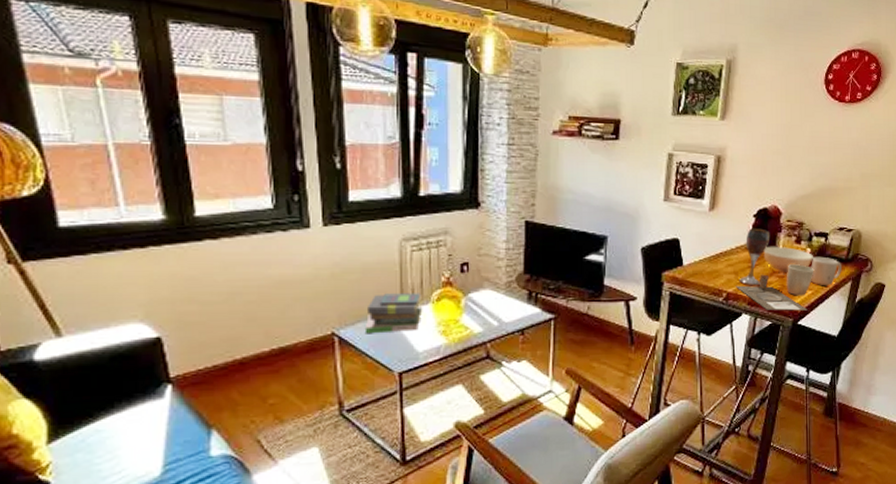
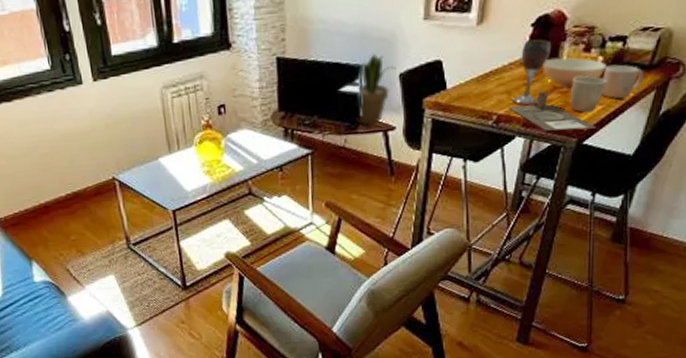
books: present [364,293,423,334] -> none [139,137,188,178]
potted plant: none [600,227,638,294] -> present [356,54,396,126]

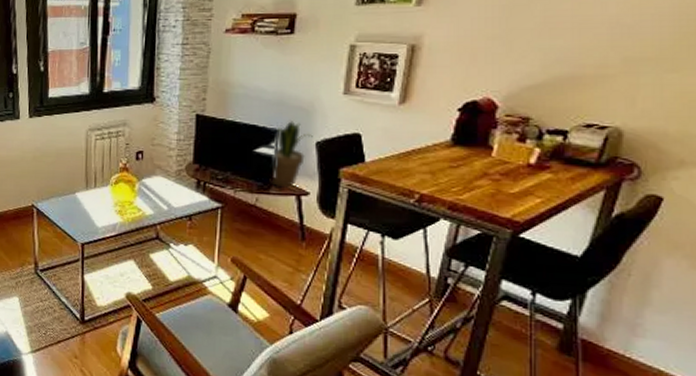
place setting: present [509,91,597,131] -> none [432,175,535,222]
cup: present [512,39,552,106] -> none [436,124,481,189]
bowl: present [542,57,607,88] -> none [470,144,546,177]
cup: present [570,76,607,113] -> none [502,166,546,204]
mug: present [602,64,645,99] -> none [540,158,591,195]

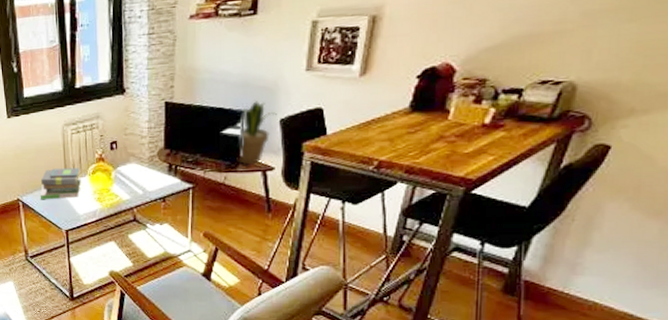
books: none [56,175,103,209] -> present [40,168,82,200]

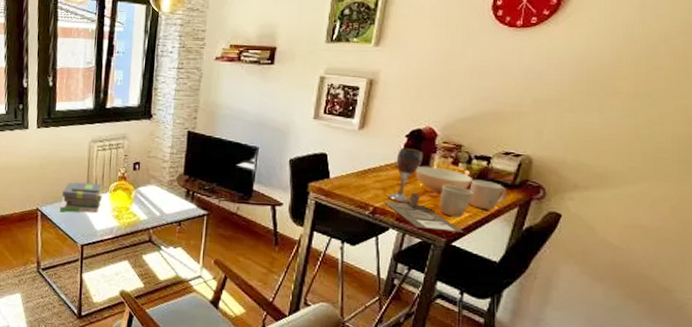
potted plant: present [237,101,277,165] -> none [249,140,287,199]
place setting: none [391,139,487,179] -> present [384,192,464,233]
cup: none [394,90,439,153] -> present [387,147,424,204]
bowl: none [428,108,500,138] -> present [415,166,474,194]
cup: none [457,127,500,163] -> present [439,185,473,218]
mug: none [494,116,543,151] -> present [469,179,508,211]

